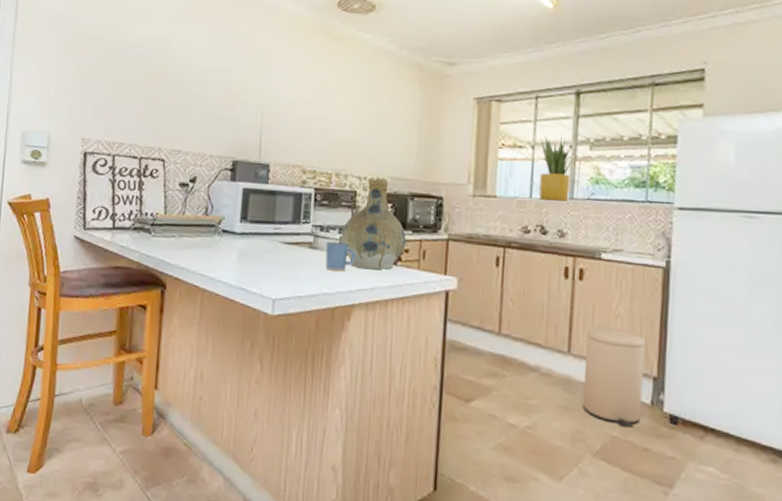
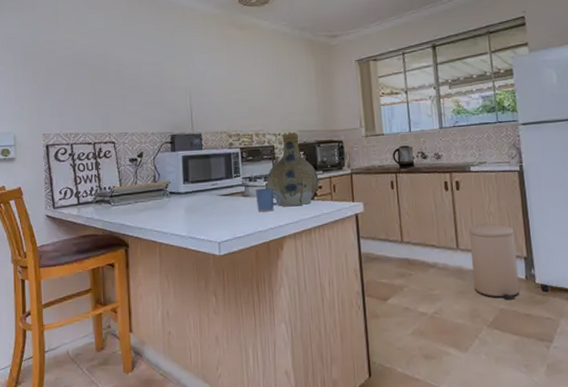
kettle: none [503,214,532,244] -> present [392,145,415,169]
planter: present [538,135,576,203] -> none [410,81,440,133]

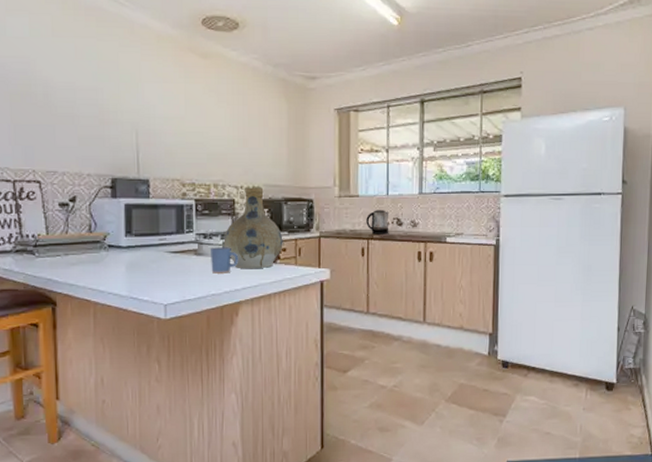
pedal bin: present [468,222,520,301] -> none [436,296,483,376]

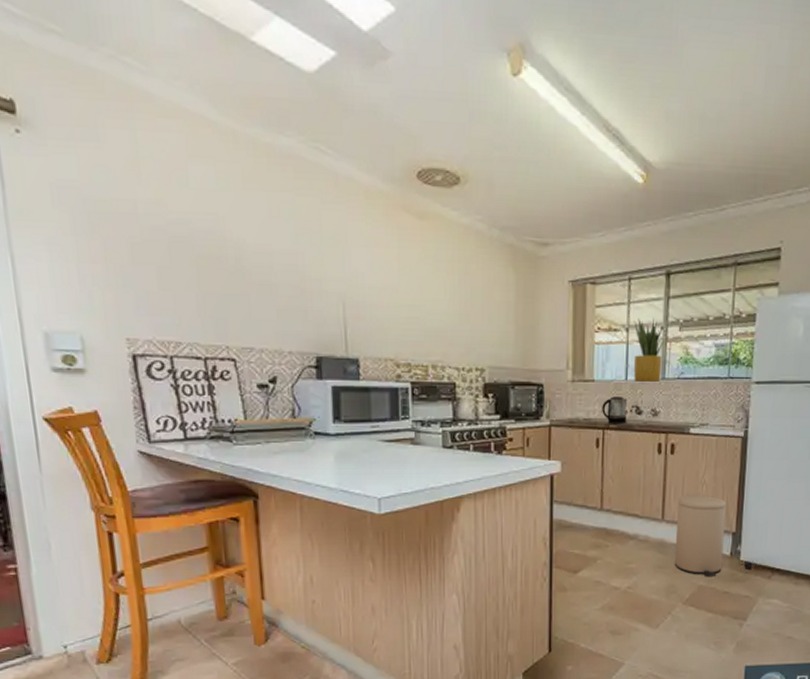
mug: present [211,247,239,274] -> none [429,436,461,465]
ceramic jug: present [223,187,283,269] -> none [443,369,510,461]
planter: none [393,140,423,197] -> present [633,318,667,383]
pedal bin: none [436,296,483,376] -> present [674,493,727,577]

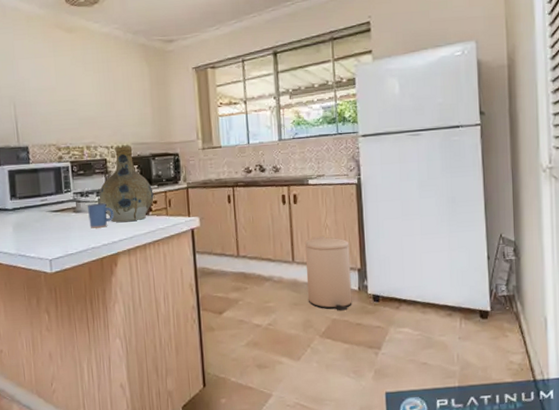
mug: none [429,436,461,465] -> present [88,203,114,228]
ceramic jug: none [443,369,510,461] -> present [99,146,154,223]
kettle: present [602,396,628,424] -> none [230,158,253,182]
planter: present [633,318,667,383] -> none [250,90,280,146]

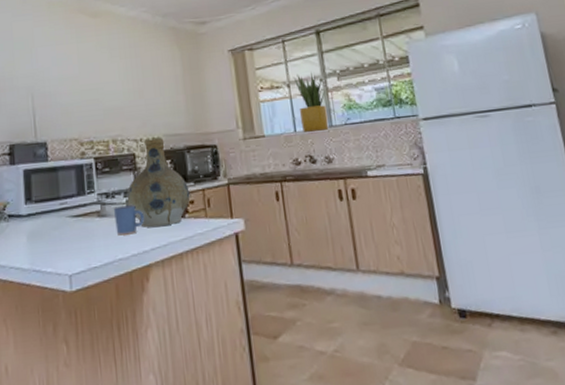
planter: none [250,90,280,146] -> present [293,72,329,133]
pedal bin: present [304,235,352,311] -> none [369,237,434,331]

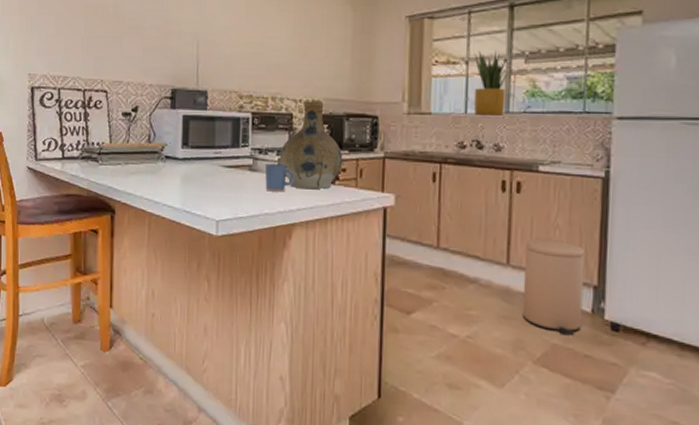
pedal bin: none [369,237,434,331] -> present [522,236,585,336]

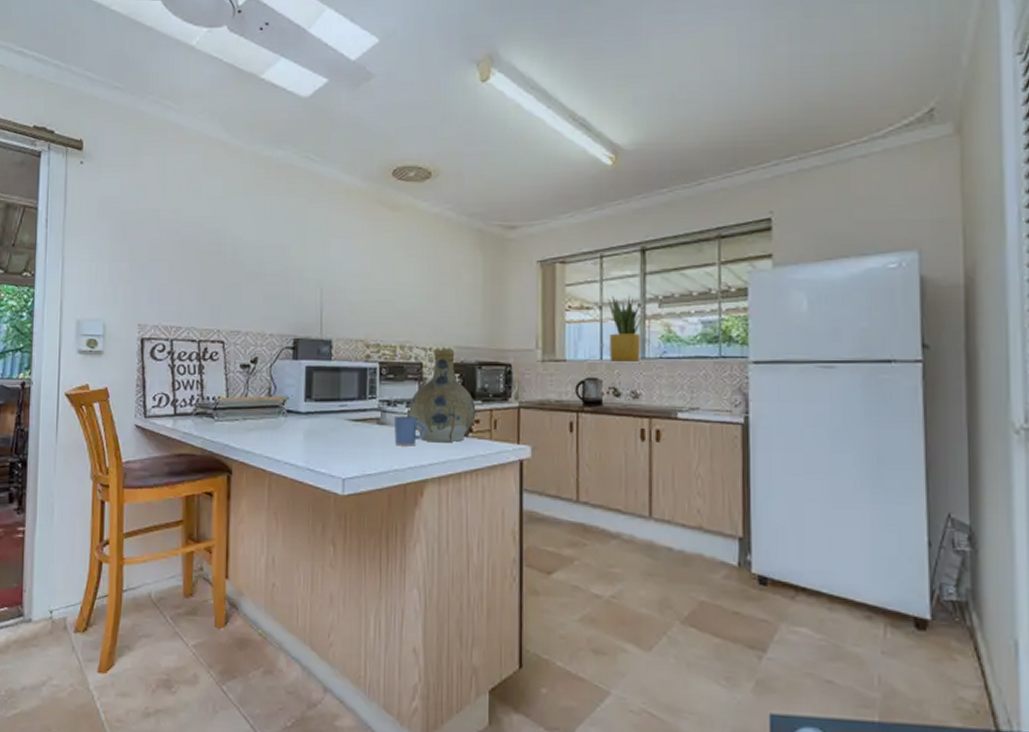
kettle: none [439,130,468,159] -> present [575,377,604,407]
pedal bin: present [522,236,585,336] -> none [667,487,729,592]

